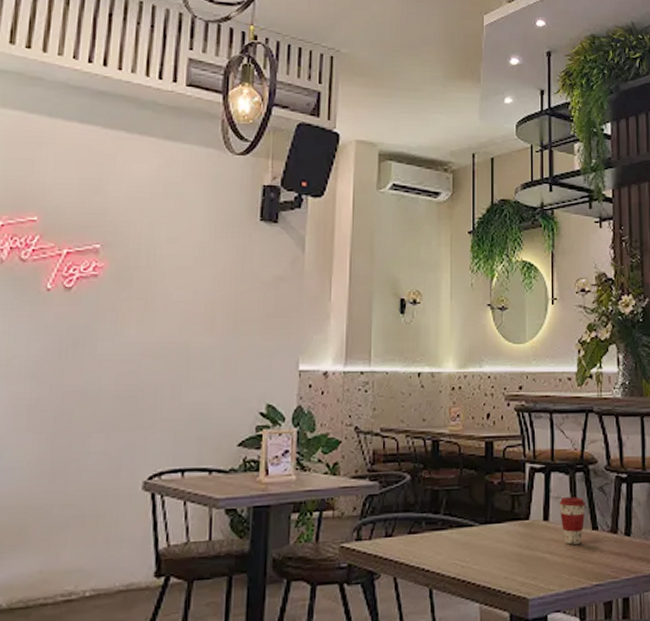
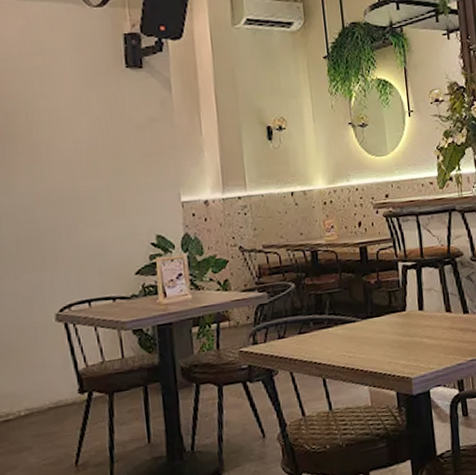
coffee cup: present [559,497,586,545] -> none [432,286,456,329]

